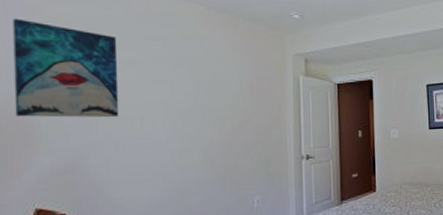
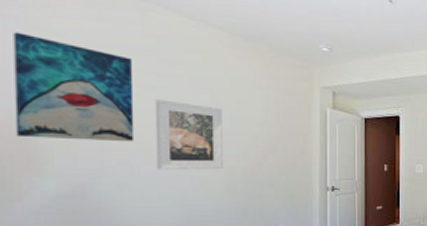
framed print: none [137,75,201,144] -> present [155,99,223,170]

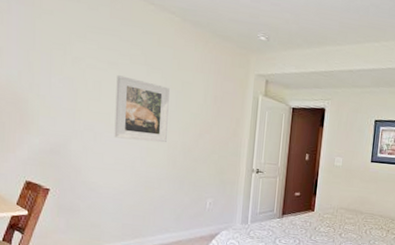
wall art: present [13,32,135,142] -> none [13,9,102,112]

